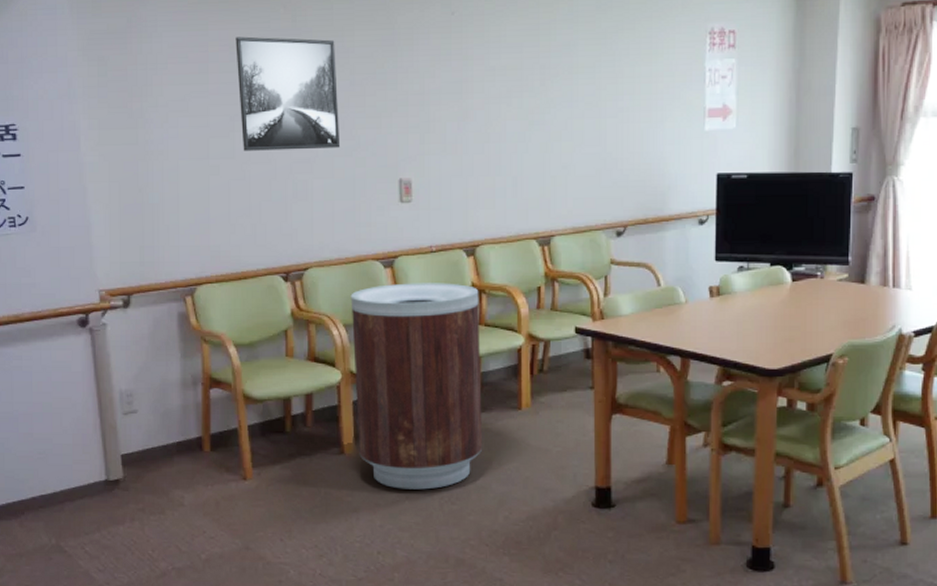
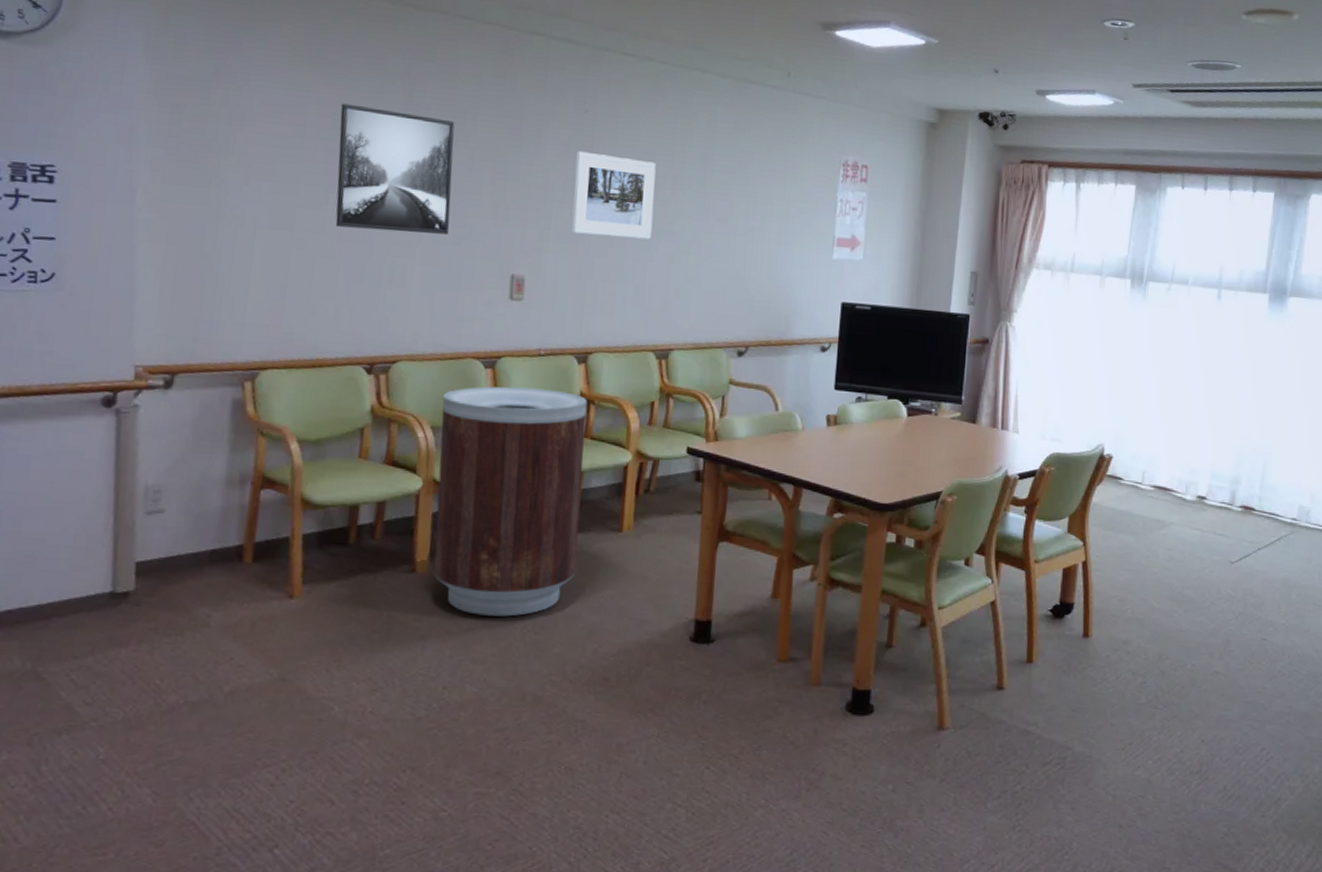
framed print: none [448,53,524,133] -> present [571,151,656,240]

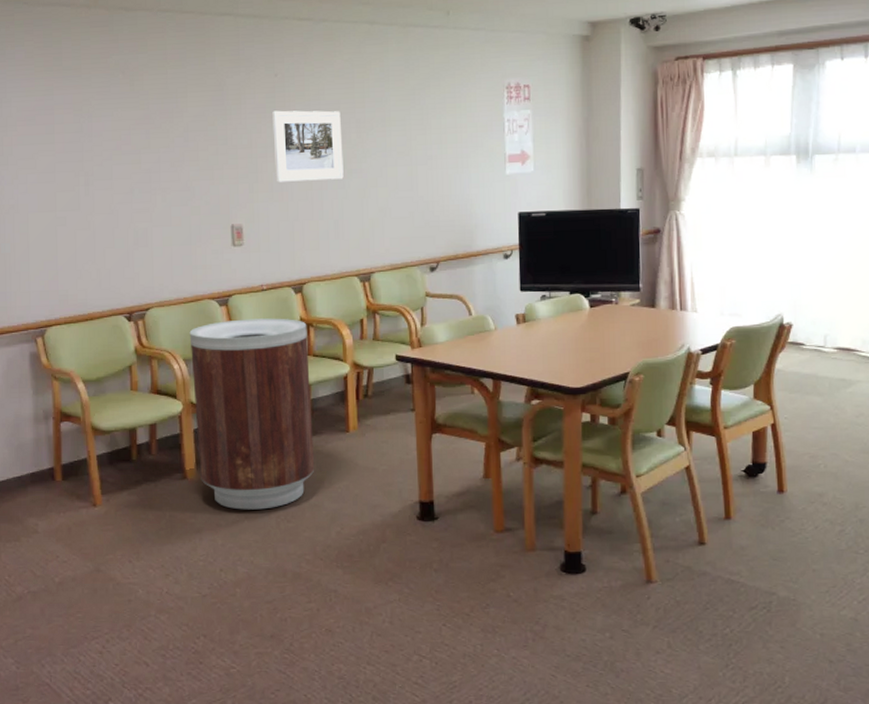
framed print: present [335,103,455,235] -> none [79,100,177,203]

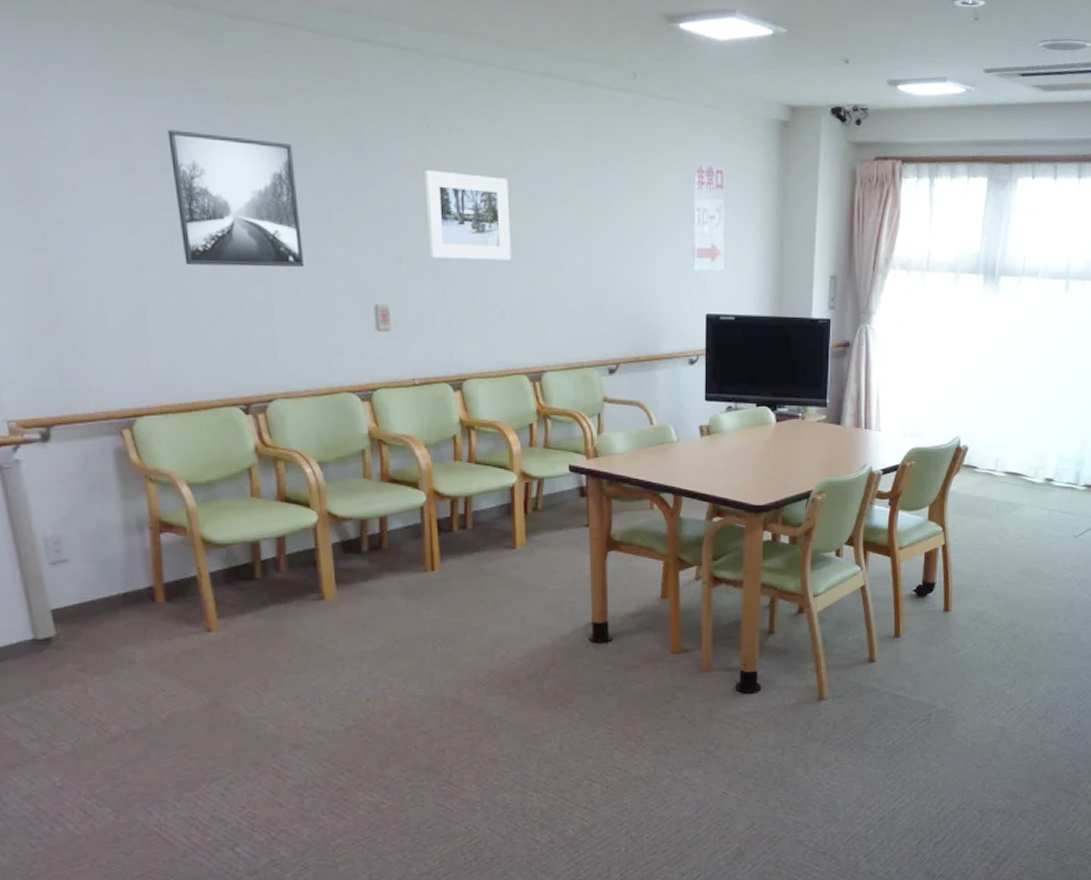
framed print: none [79,100,177,203] -> present [168,129,305,267]
trash can: present [189,318,315,510] -> none [324,418,477,634]

